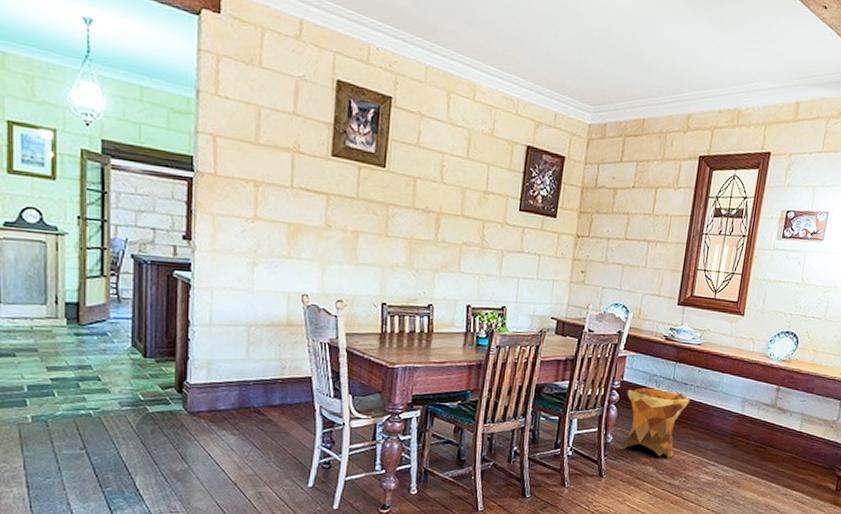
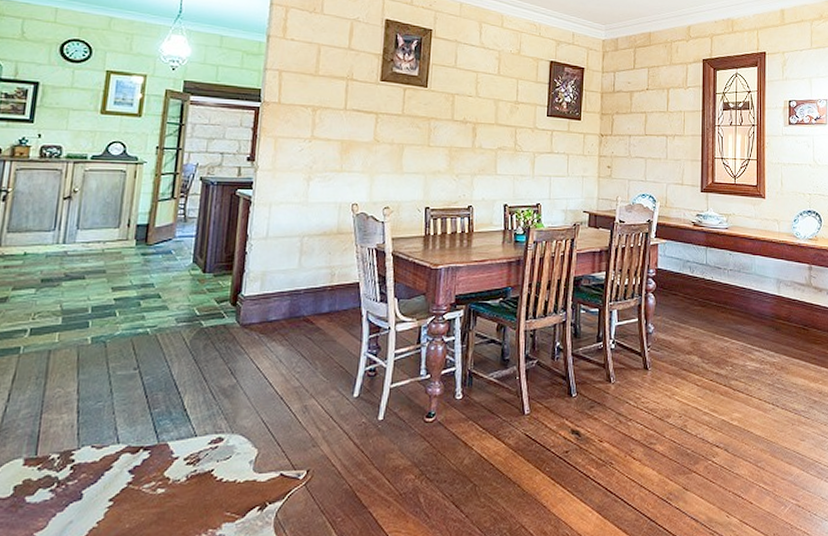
woven basket: present [621,387,691,458] -> none [662,274,726,346]

